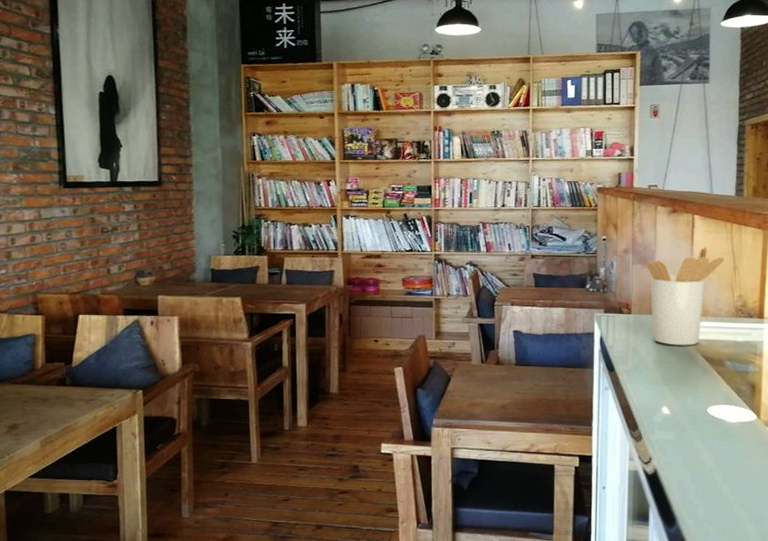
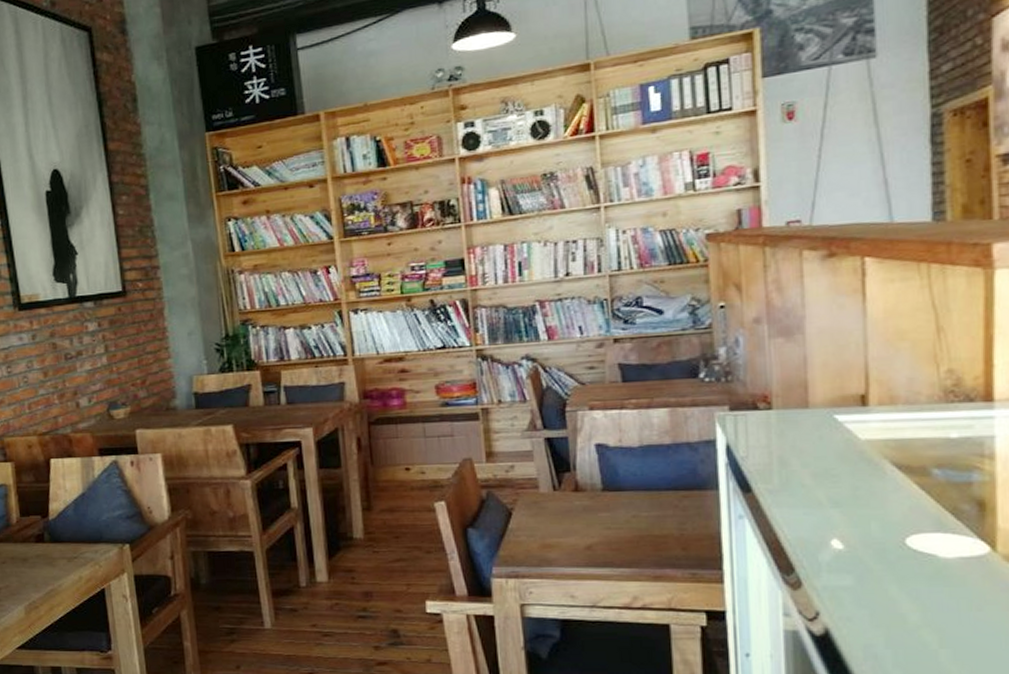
utensil holder: present [646,247,725,346] -> none [790,302,920,451]

